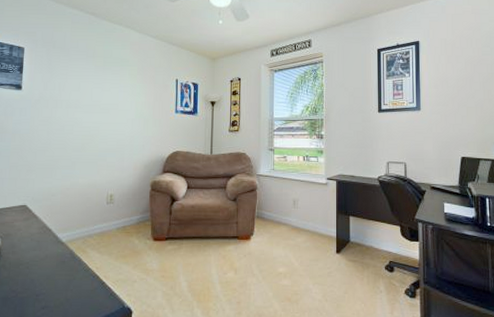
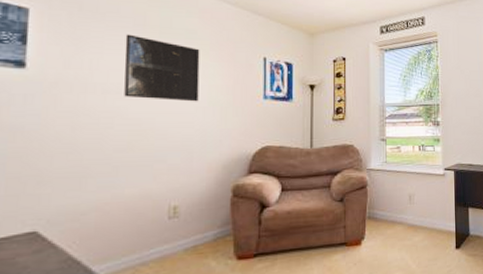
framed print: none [80,64,131,115] -> present [124,34,200,102]

